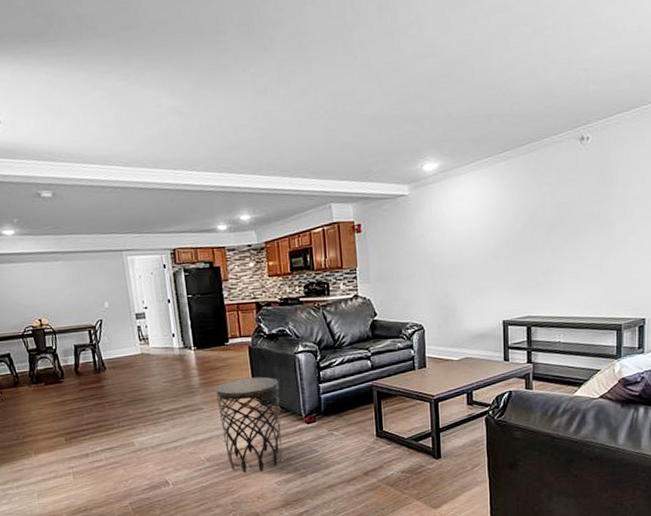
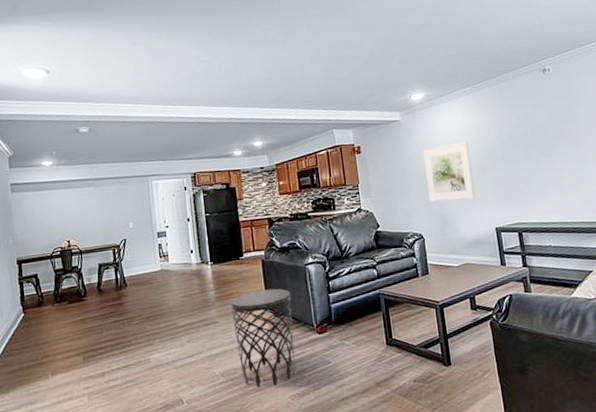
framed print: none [431,222,485,290] -> present [423,141,476,202]

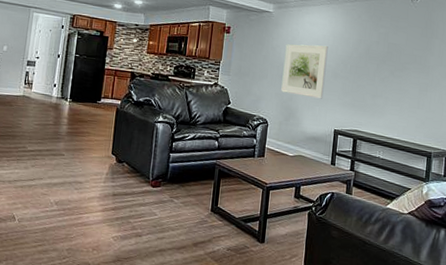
side table: present [230,288,296,387] -> none [74,134,136,224]

